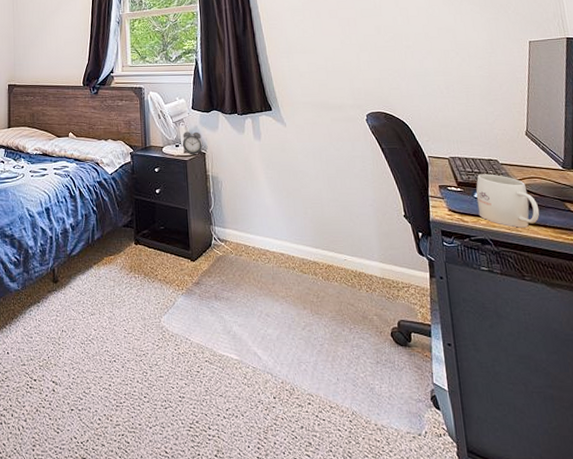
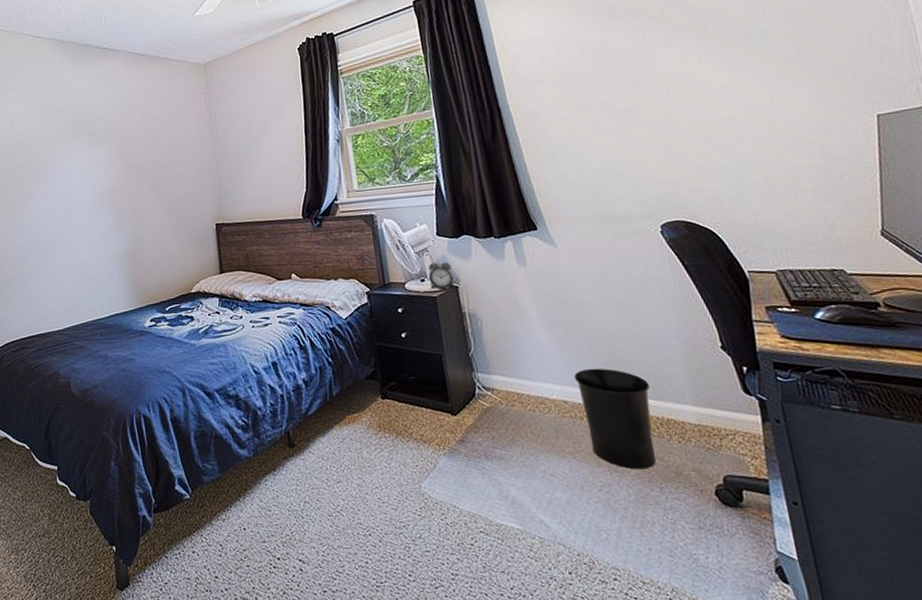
waste bin: none [291,227,348,313] -> present [574,368,656,470]
mug: present [475,174,540,228] -> none [816,287,910,354]

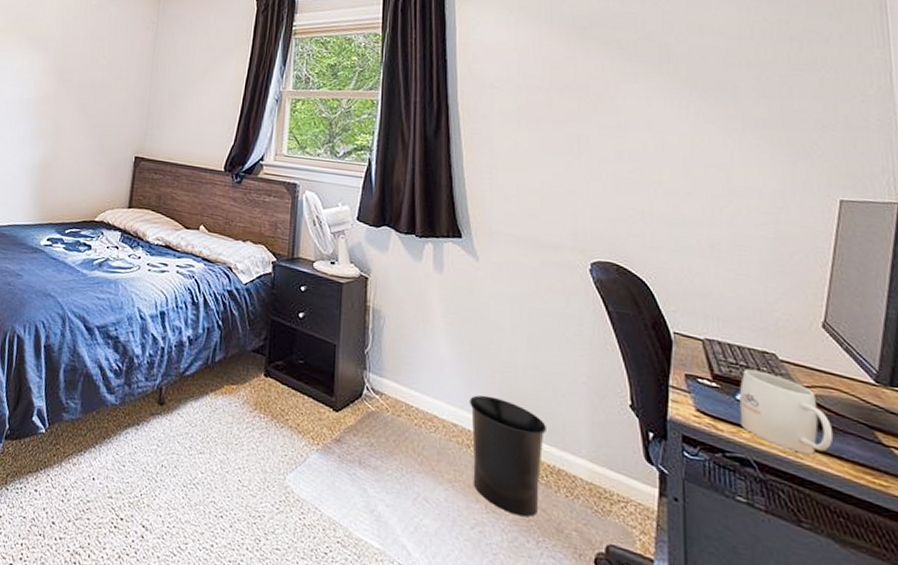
alarm clock: present [428,262,456,290] -> none [338,247,366,280]
mug: none [816,287,910,354] -> present [739,368,834,455]

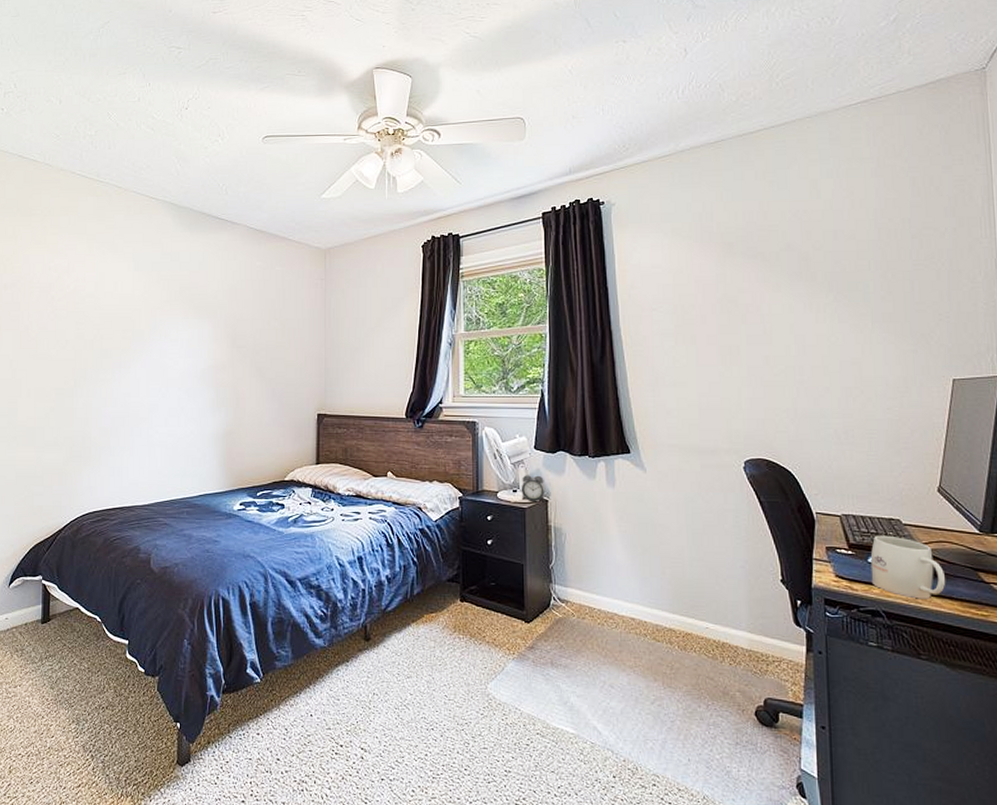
alarm clock: none [338,247,366,280] -> present [521,475,546,503]
waste bin: present [470,395,546,517] -> none [645,589,711,687]

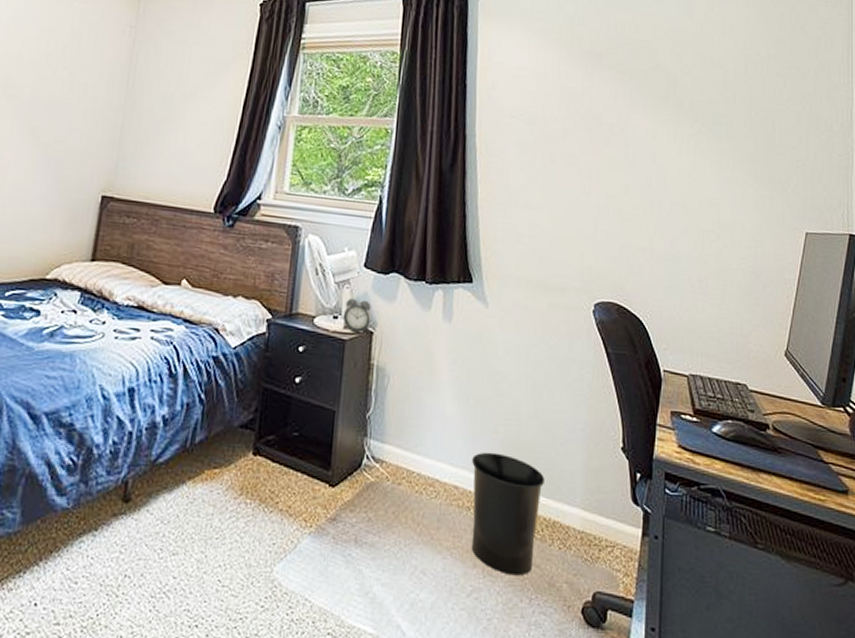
waste bin: none [645,589,711,687] -> present [471,452,544,576]
mug: present [870,535,946,599] -> none [714,401,787,479]

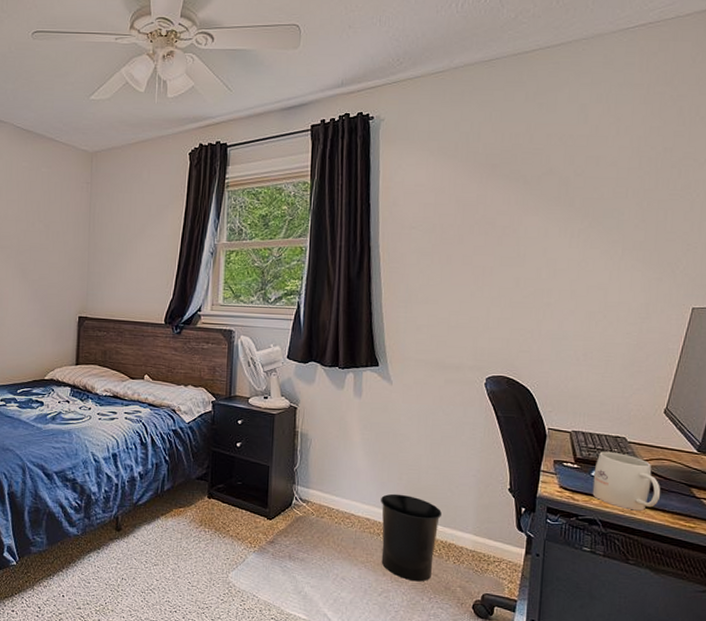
alarm clock: present [341,298,372,335] -> none [271,383,296,410]
mug: none [714,401,787,479] -> present [592,451,661,511]

